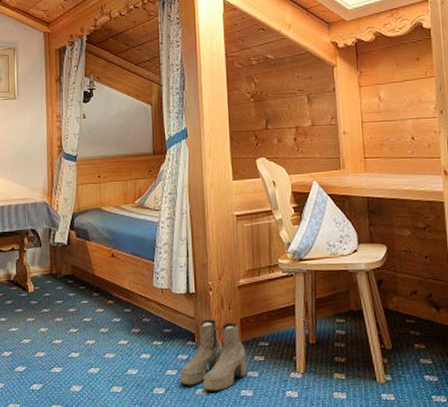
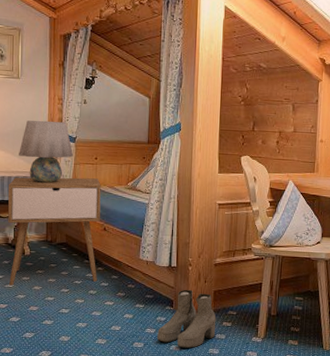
nightstand: none [9,199,108,329] -> present [8,177,101,286]
table lamp: none [18,140,75,209] -> present [19,120,73,183]

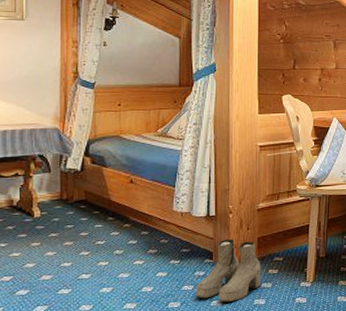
nightstand: present [8,177,101,286] -> none [12,127,126,254]
table lamp: present [19,120,73,183] -> none [25,65,91,135]

